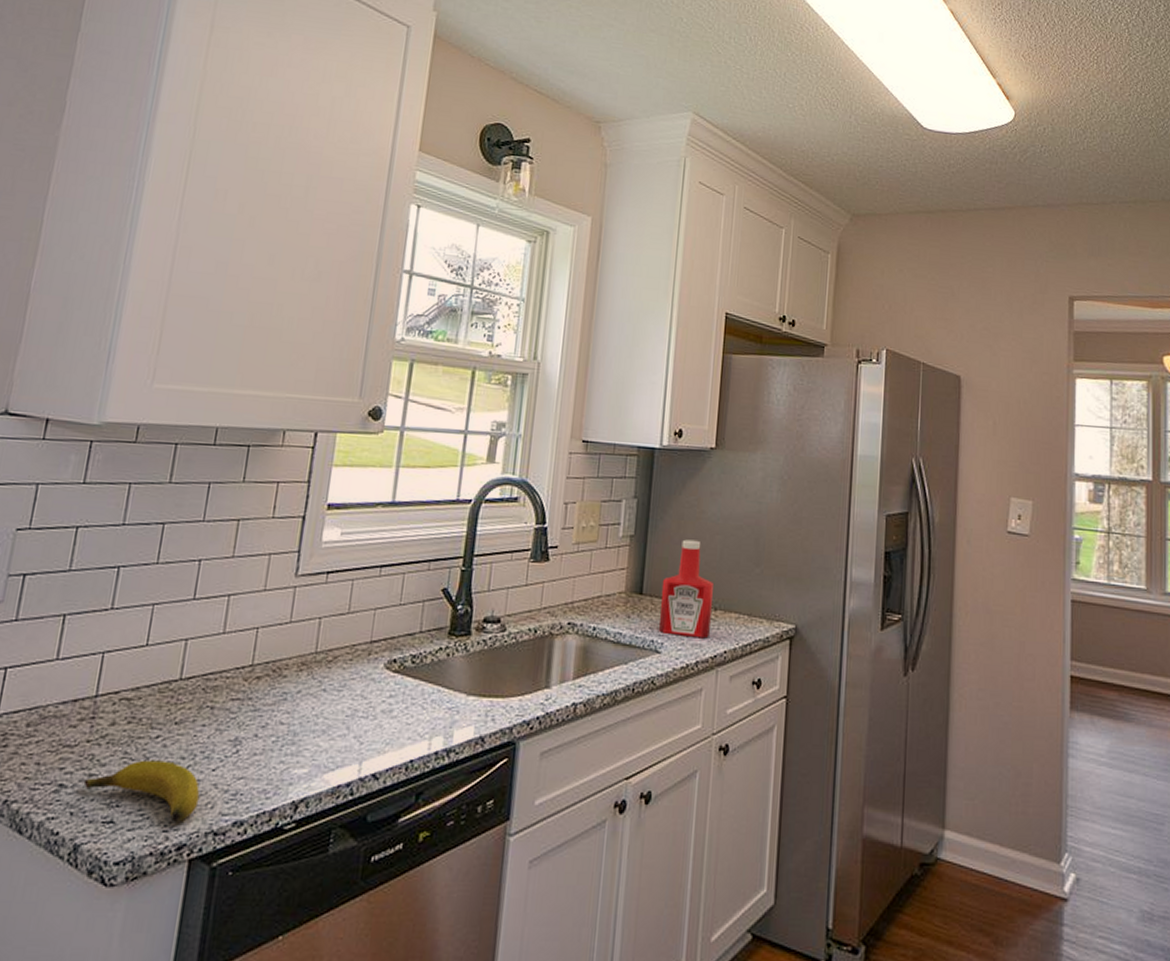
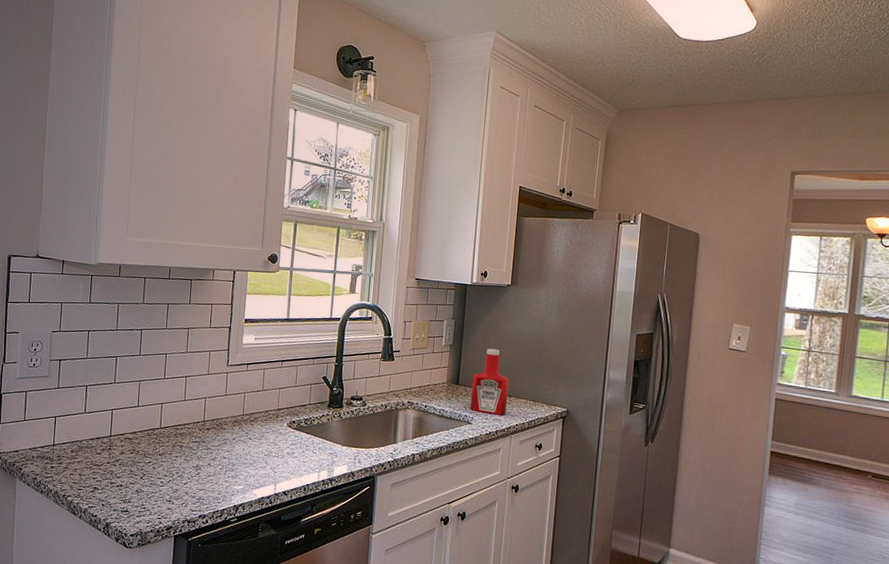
banana: present [83,760,200,822] -> none [108,475,178,514]

